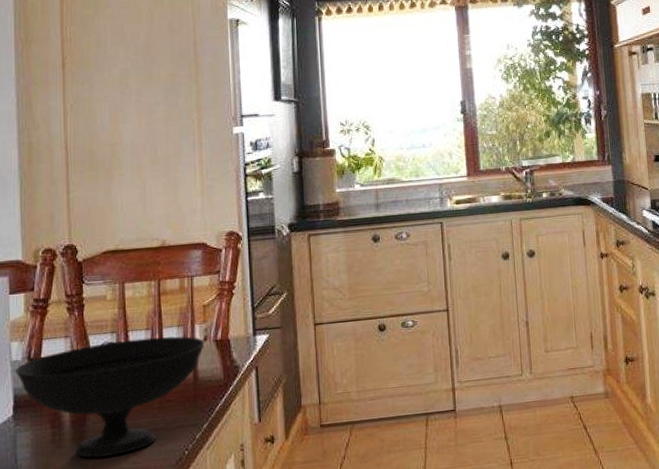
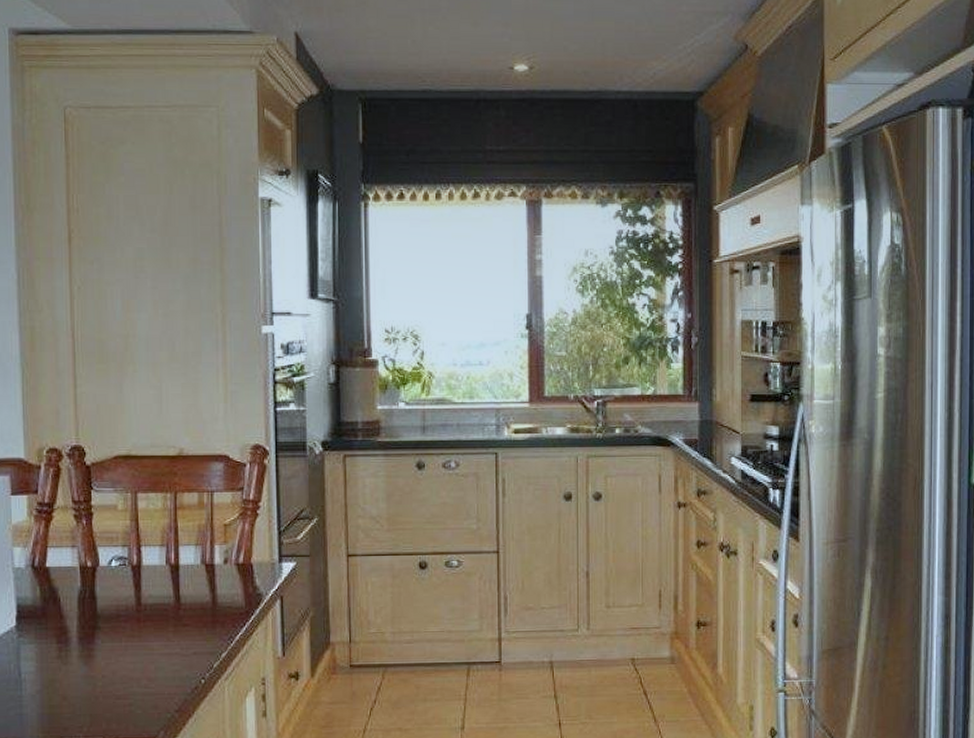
bowl: present [16,336,205,458] -> none [18,555,225,679]

